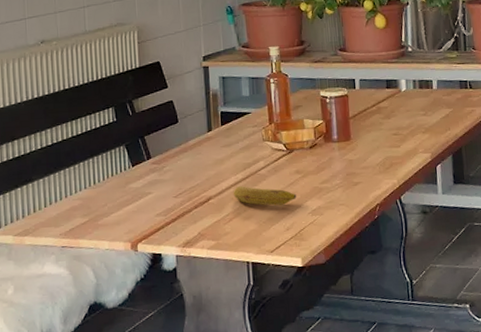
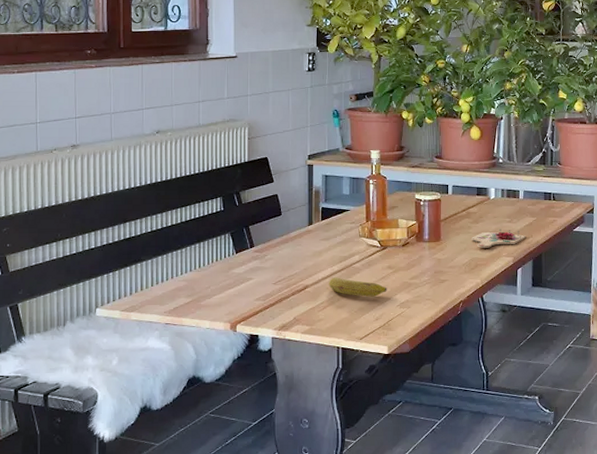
cutting board: none [384,123,443,145] -> present [472,229,526,248]

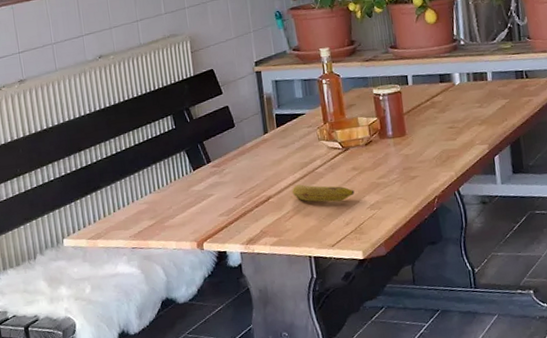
cutting board: present [472,229,526,248] -> none [439,116,500,139]

